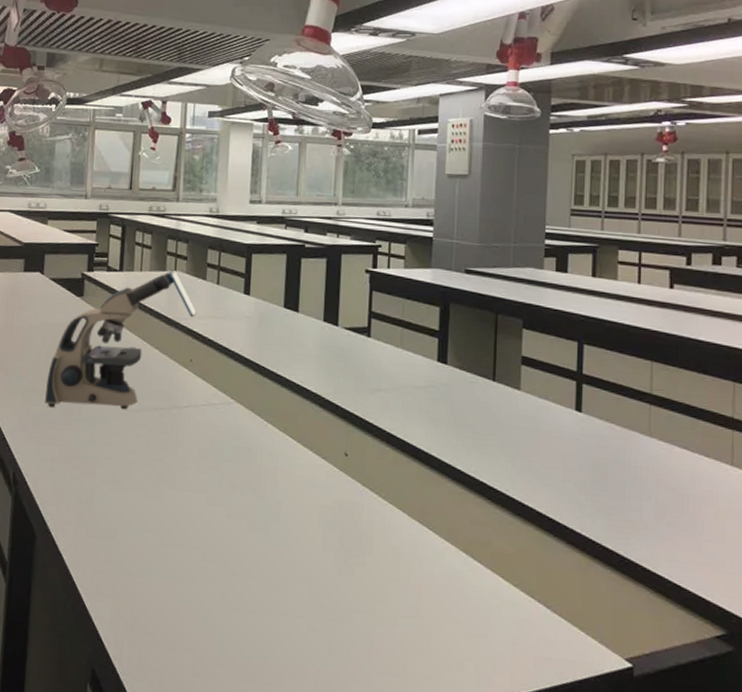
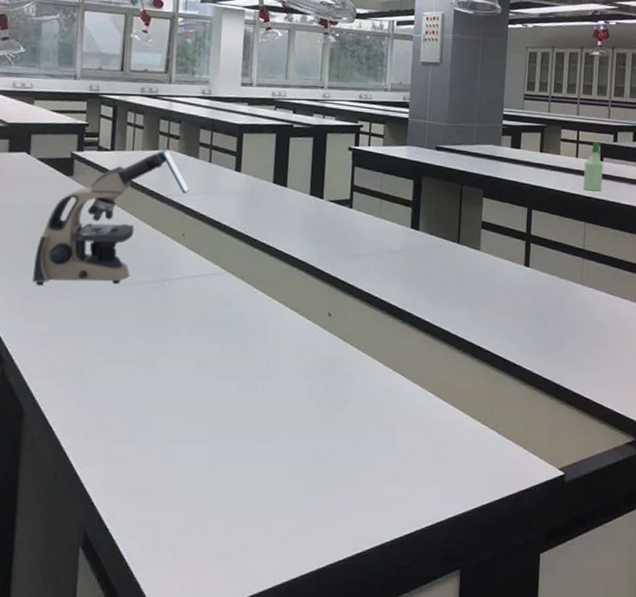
spray bottle: none [649,264,674,325] -> present [583,141,604,191]

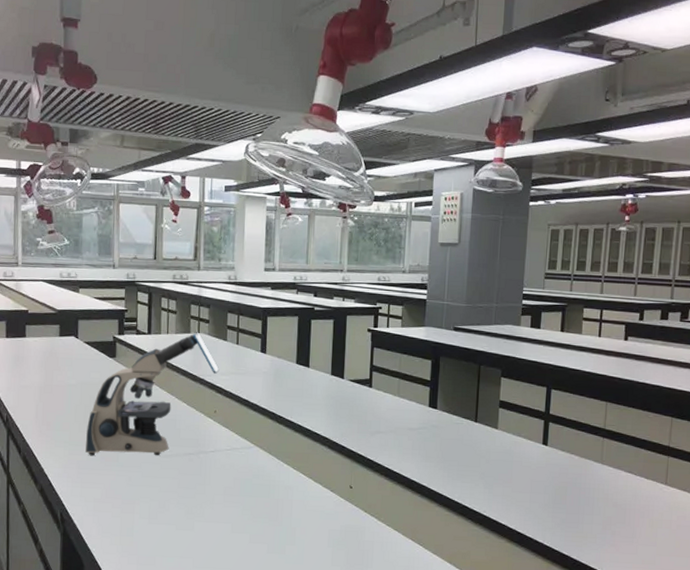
spray bottle: present [583,141,604,191] -> none [606,320,628,371]

